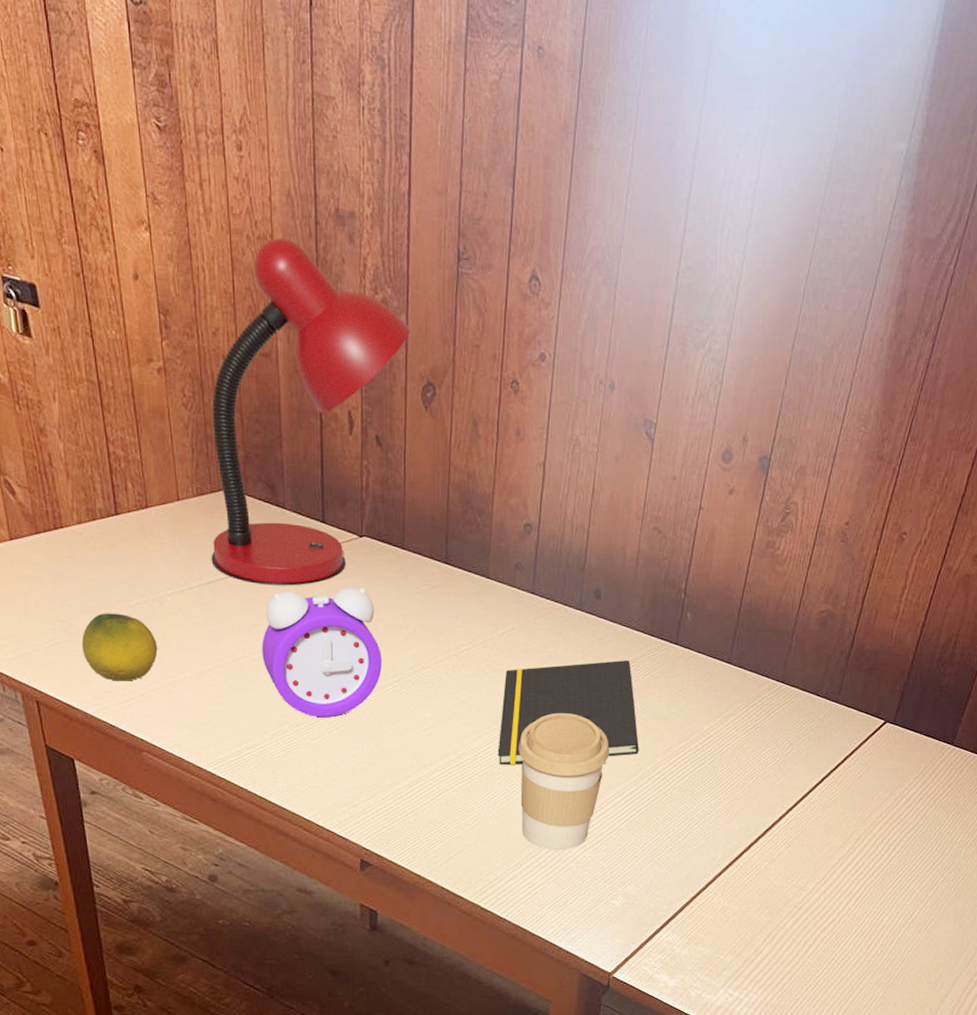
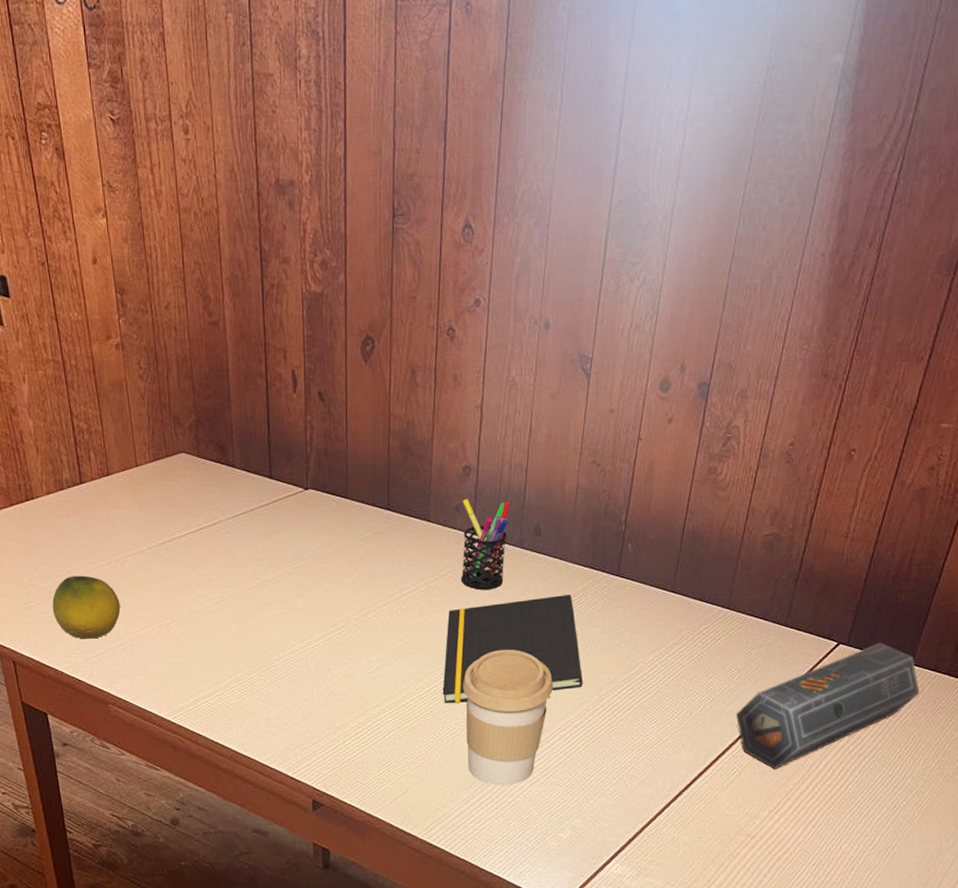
desk lamp: present [211,238,410,586] -> none [165,212,349,541]
alarm clock: present [262,587,382,718] -> none [215,538,329,665]
pen holder: none [519,556,571,651] -> present [461,498,511,590]
speaker: none [786,722,959,842] -> present [735,642,920,769]

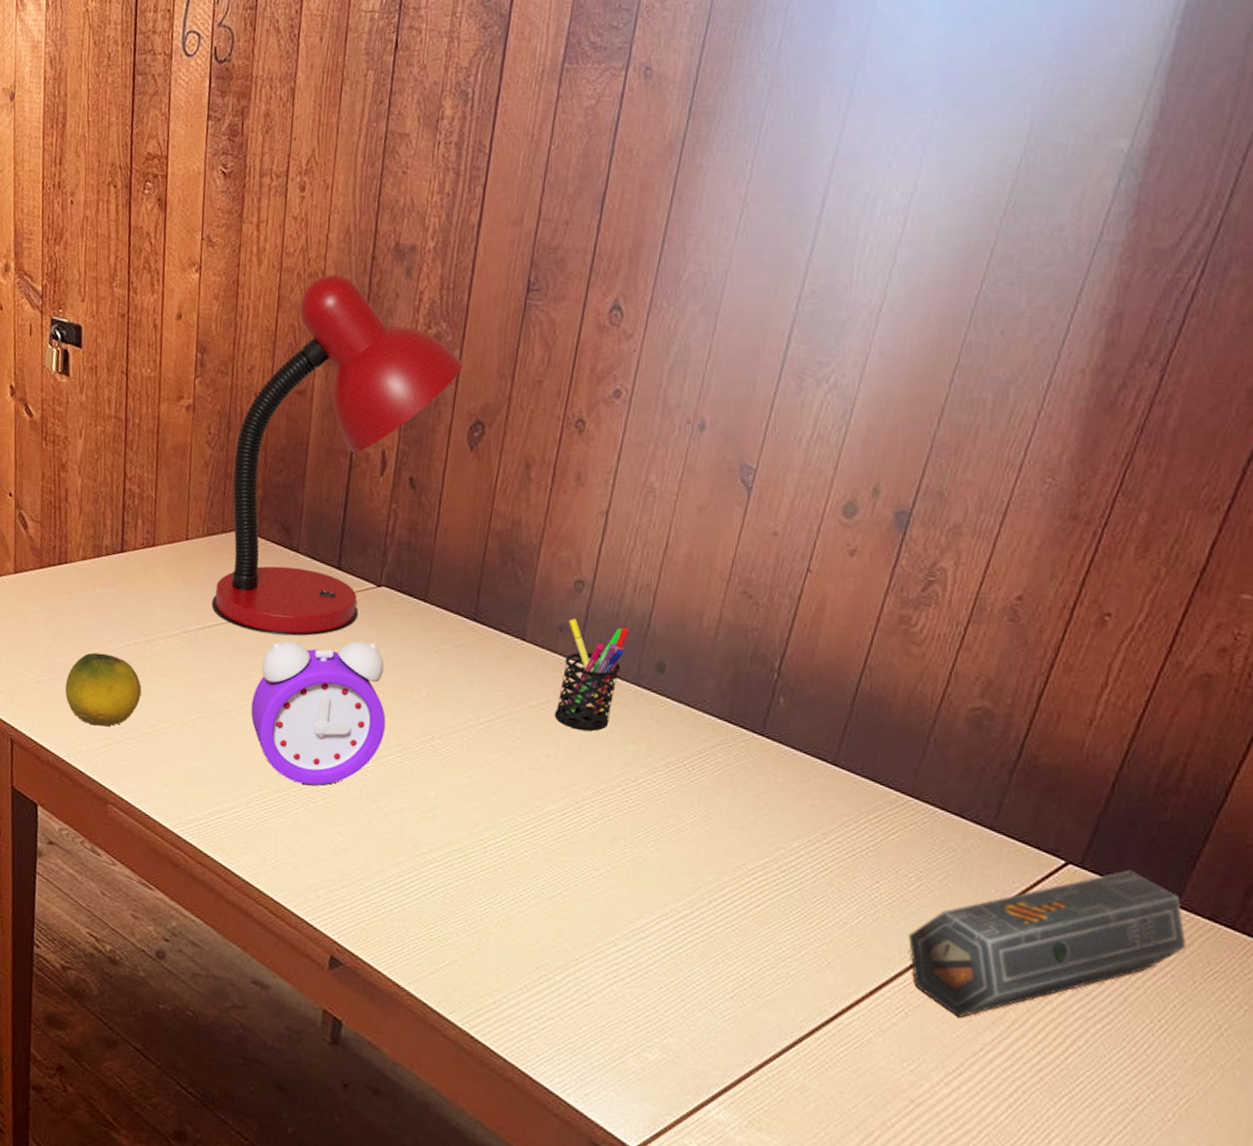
desk lamp: none [165,212,349,541] -> present [211,275,464,637]
alarm clock: none [215,538,329,665] -> present [250,641,386,786]
notepad: present [442,594,583,703] -> none [512,748,700,869]
coffee cup: present [462,649,553,786] -> none [533,806,659,980]

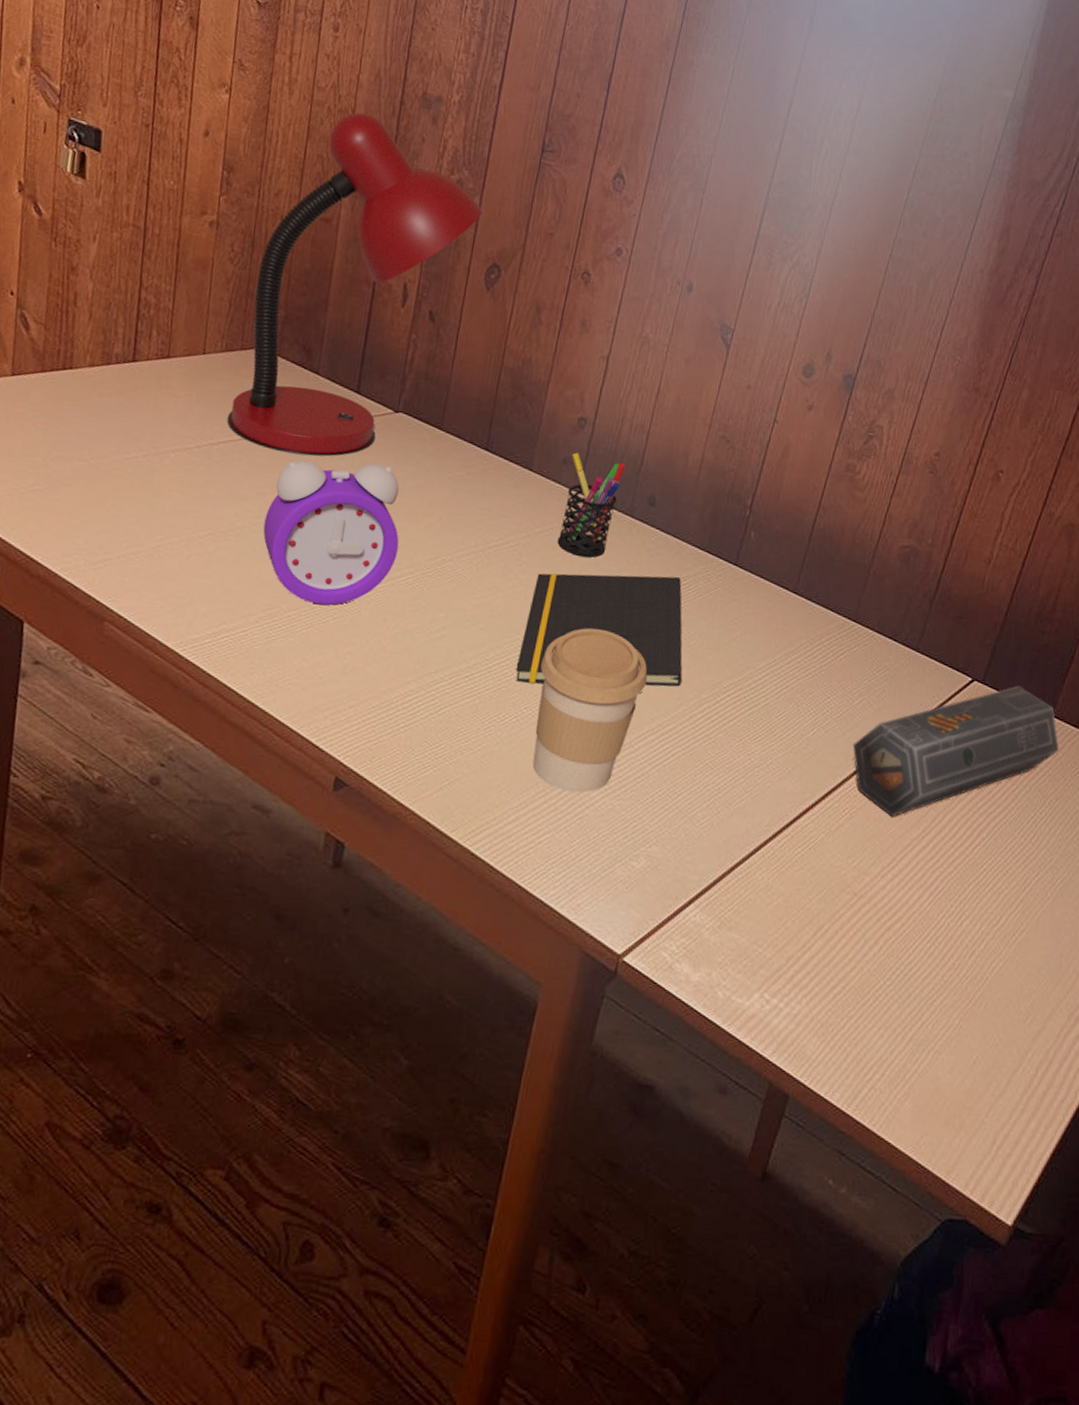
fruit: present [64,652,142,726] -> none [62,462,148,540]
notepad: none [512,748,700,869] -> present [515,573,683,687]
coffee cup: none [533,806,659,980] -> present [532,628,648,793]

